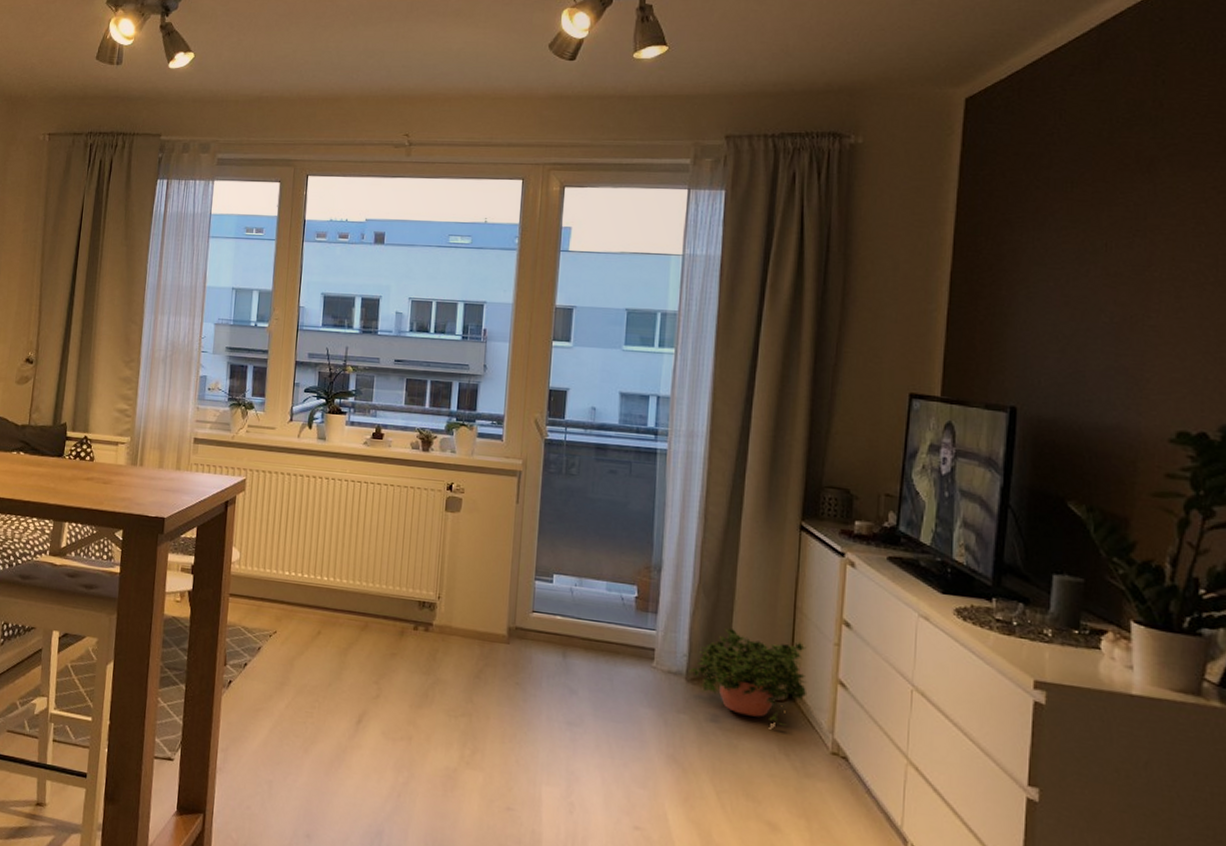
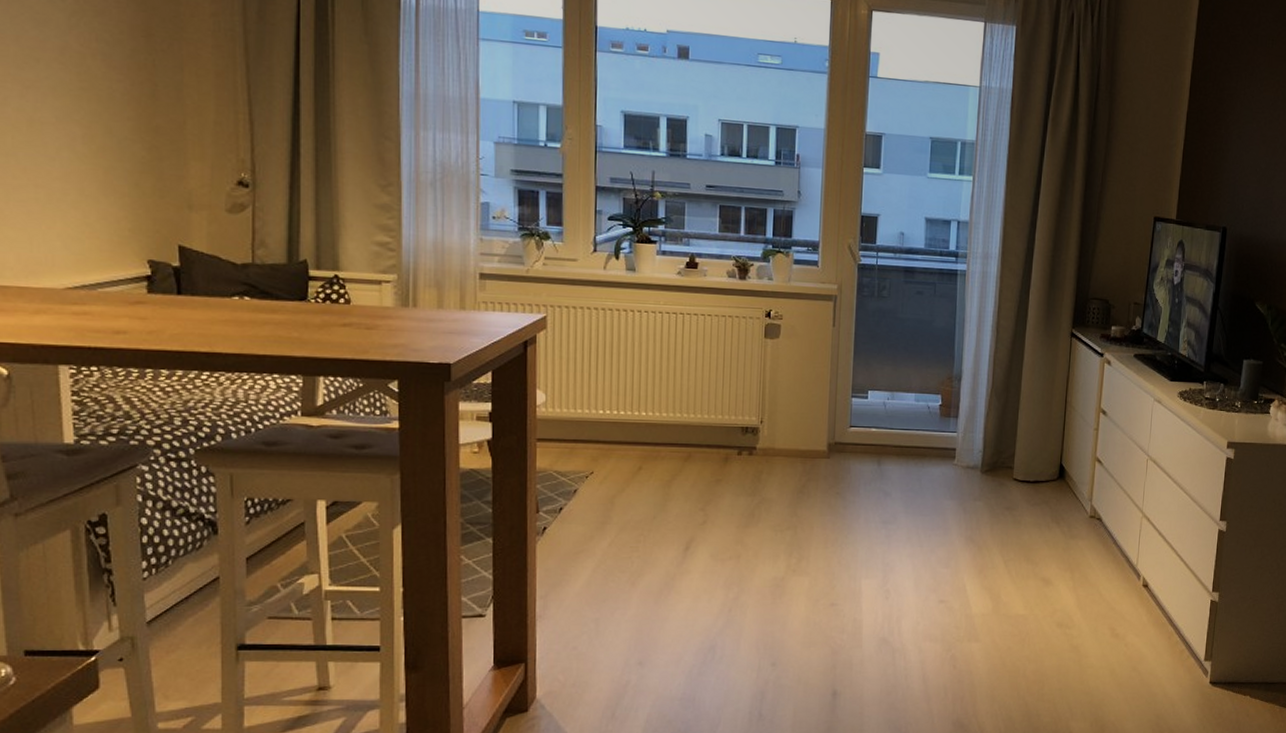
potted plant: present [689,628,808,726] -> none [984,425,1074,500]

